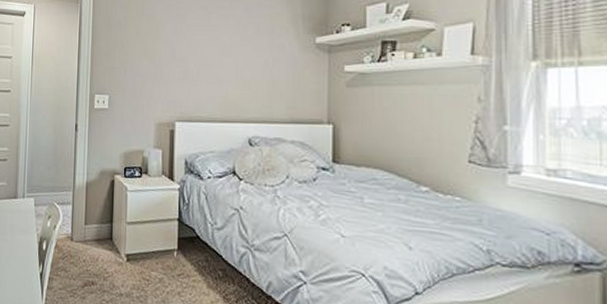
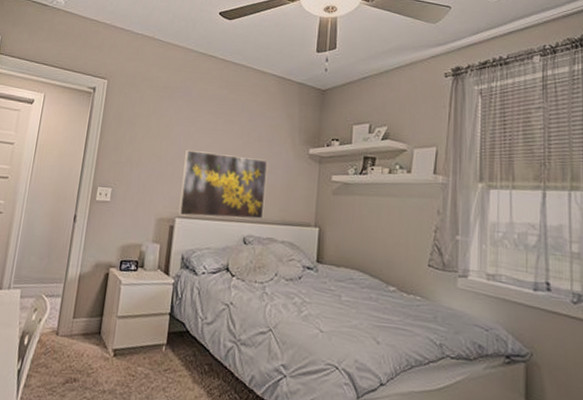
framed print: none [178,50,270,119] -> present [178,150,268,219]

